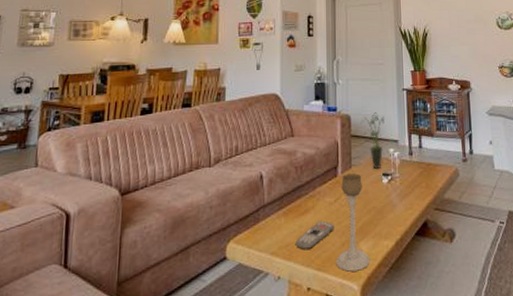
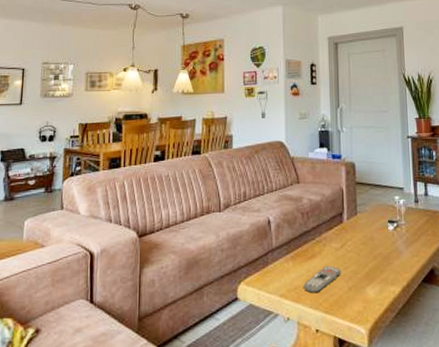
candle holder: present [336,172,370,272] -> none [343,219,377,316]
potted plant: present [361,112,384,169] -> none [365,160,389,216]

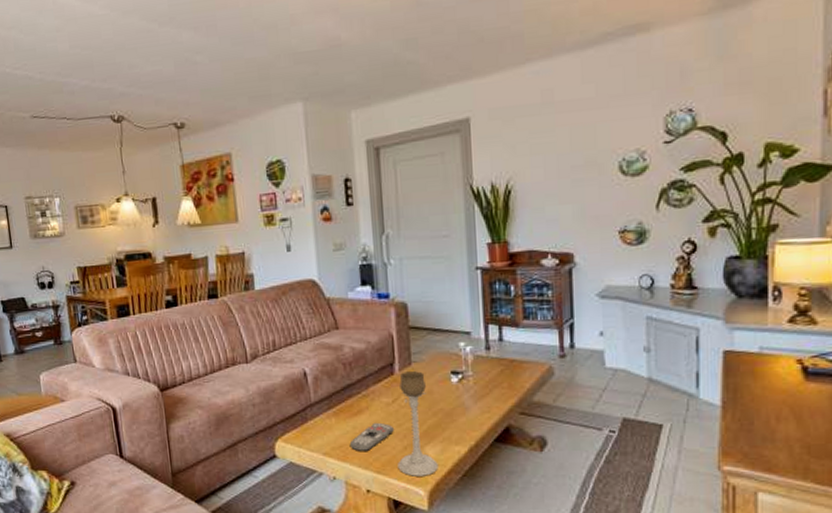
candle holder: none [343,219,377,316] -> present [398,370,438,476]

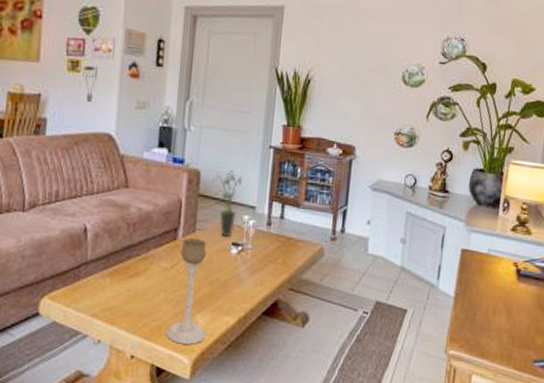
remote control: present [349,422,394,452] -> none [120,286,168,316]
potted plant: none [421,298,452,366] -> present [212,171,242,237]

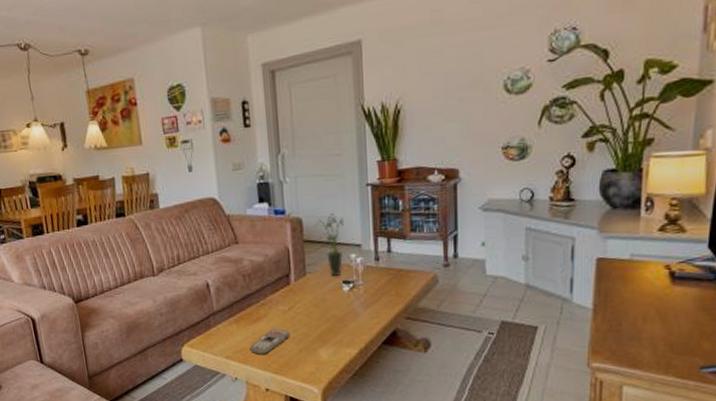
remote control: none [120,286,168,316] -> present [249,328,290,355]
candle holder: present [166,237,207,345] -> none [294,280,331,376]

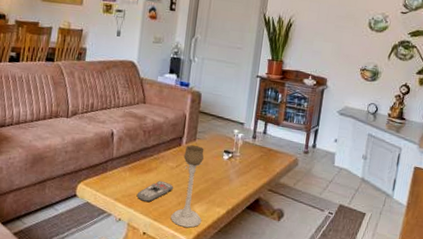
candle holder: none [294,280,331,376] -> present [171,144,204,228]
potted plant: present [315,213,344,276] -> none [210,94,234,146]

